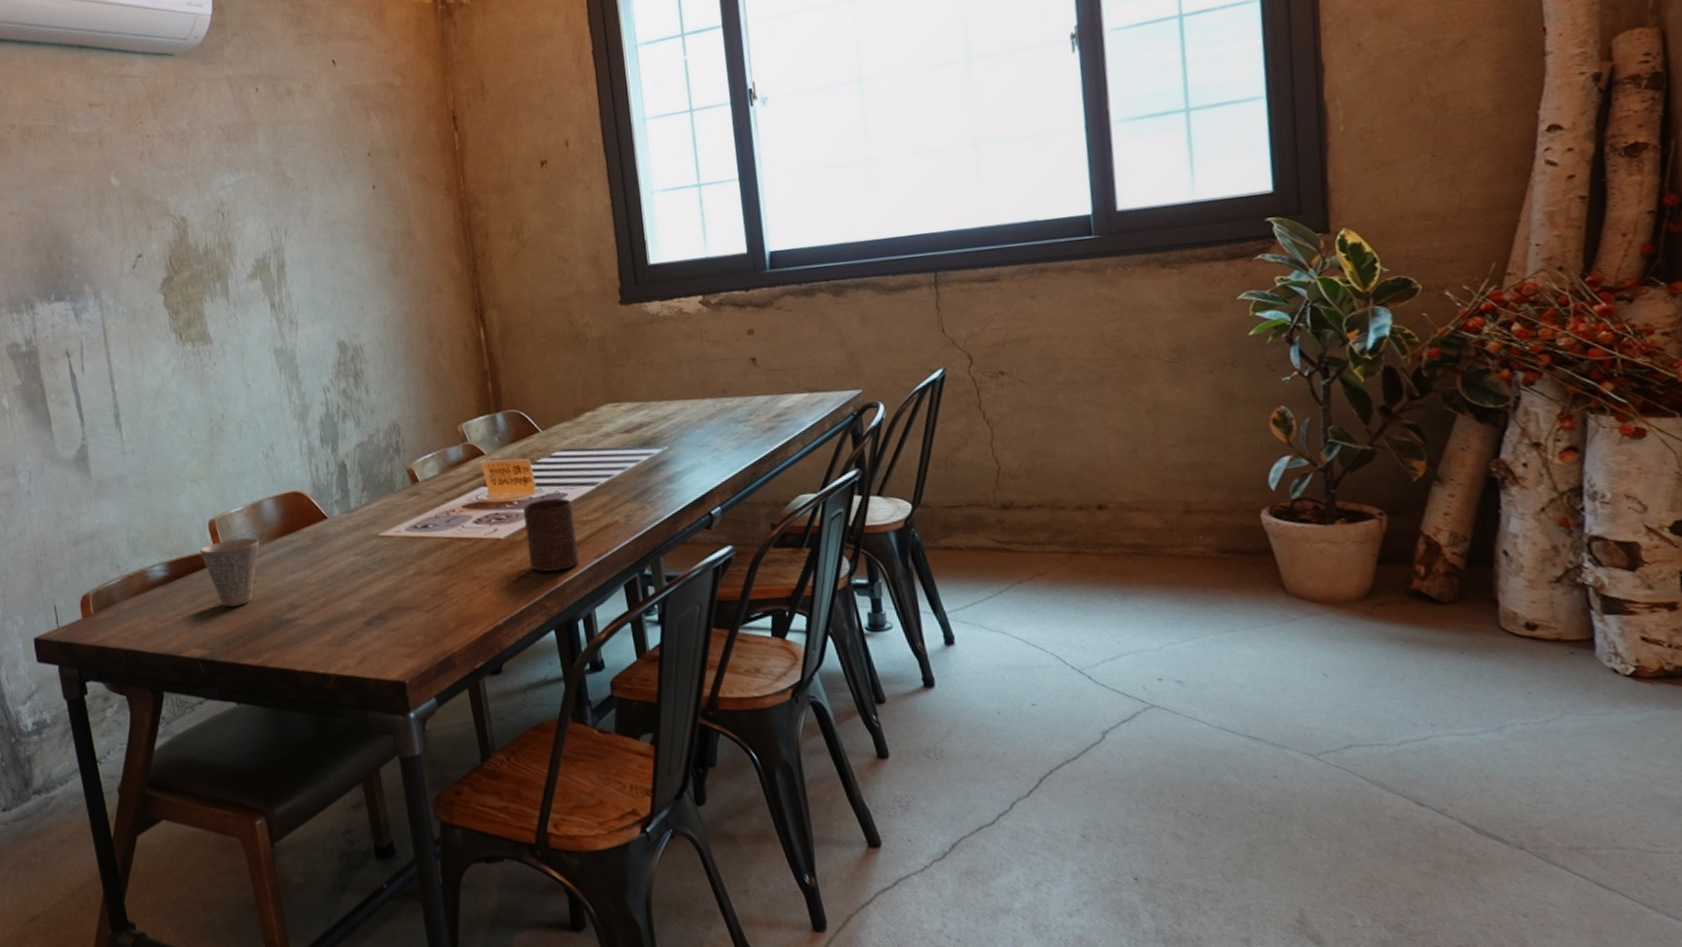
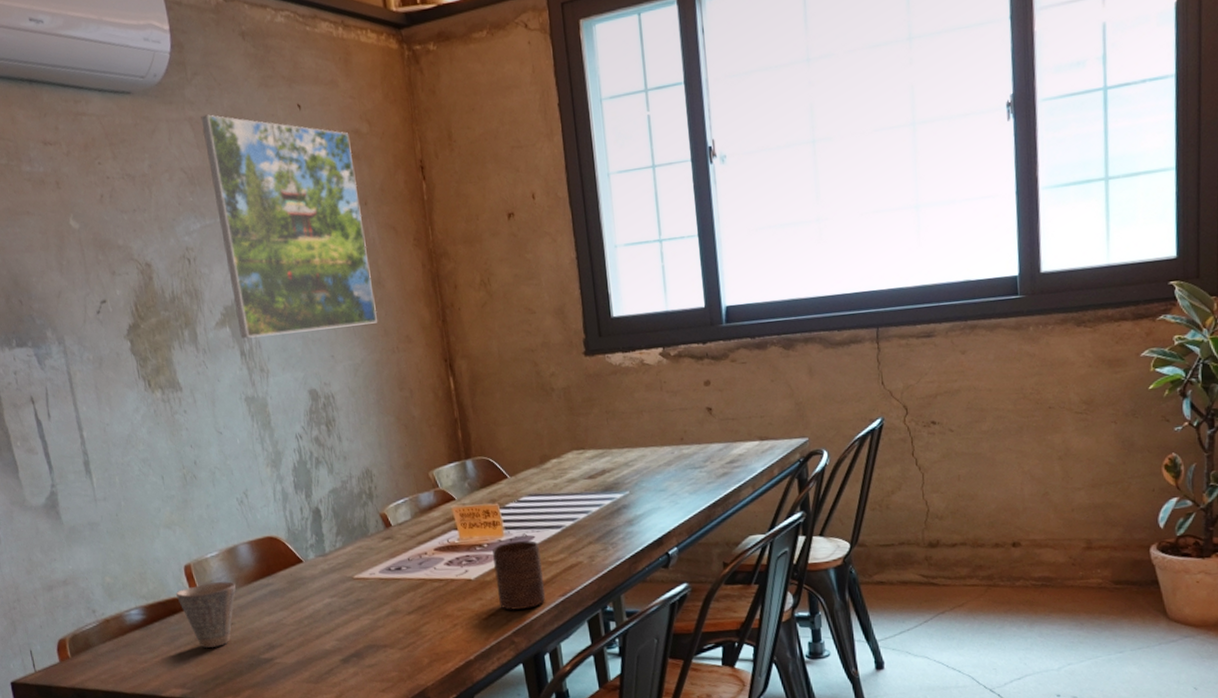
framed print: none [239,72,407,291] -> present [201,114,377,339]

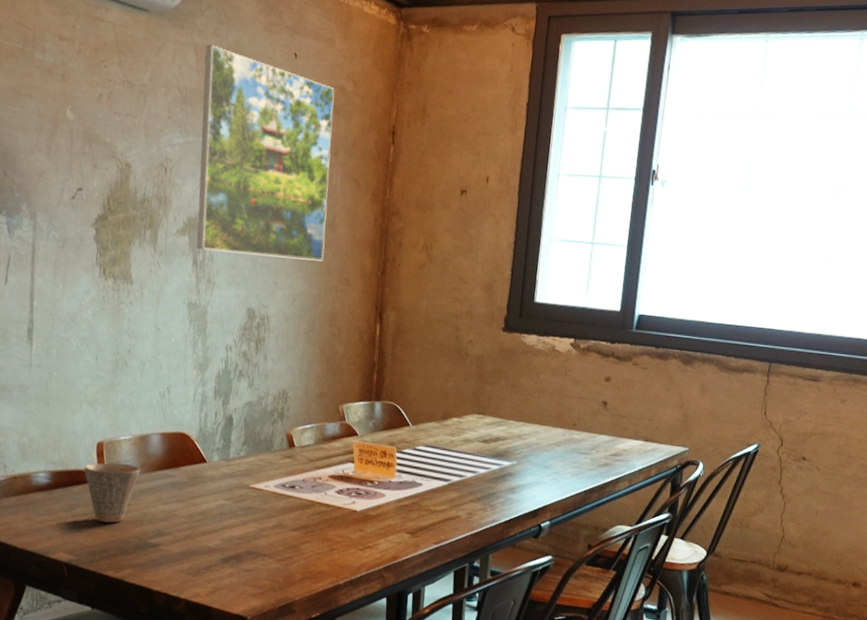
cup: present [493,540,546,610] -> none [377,484,425,549]

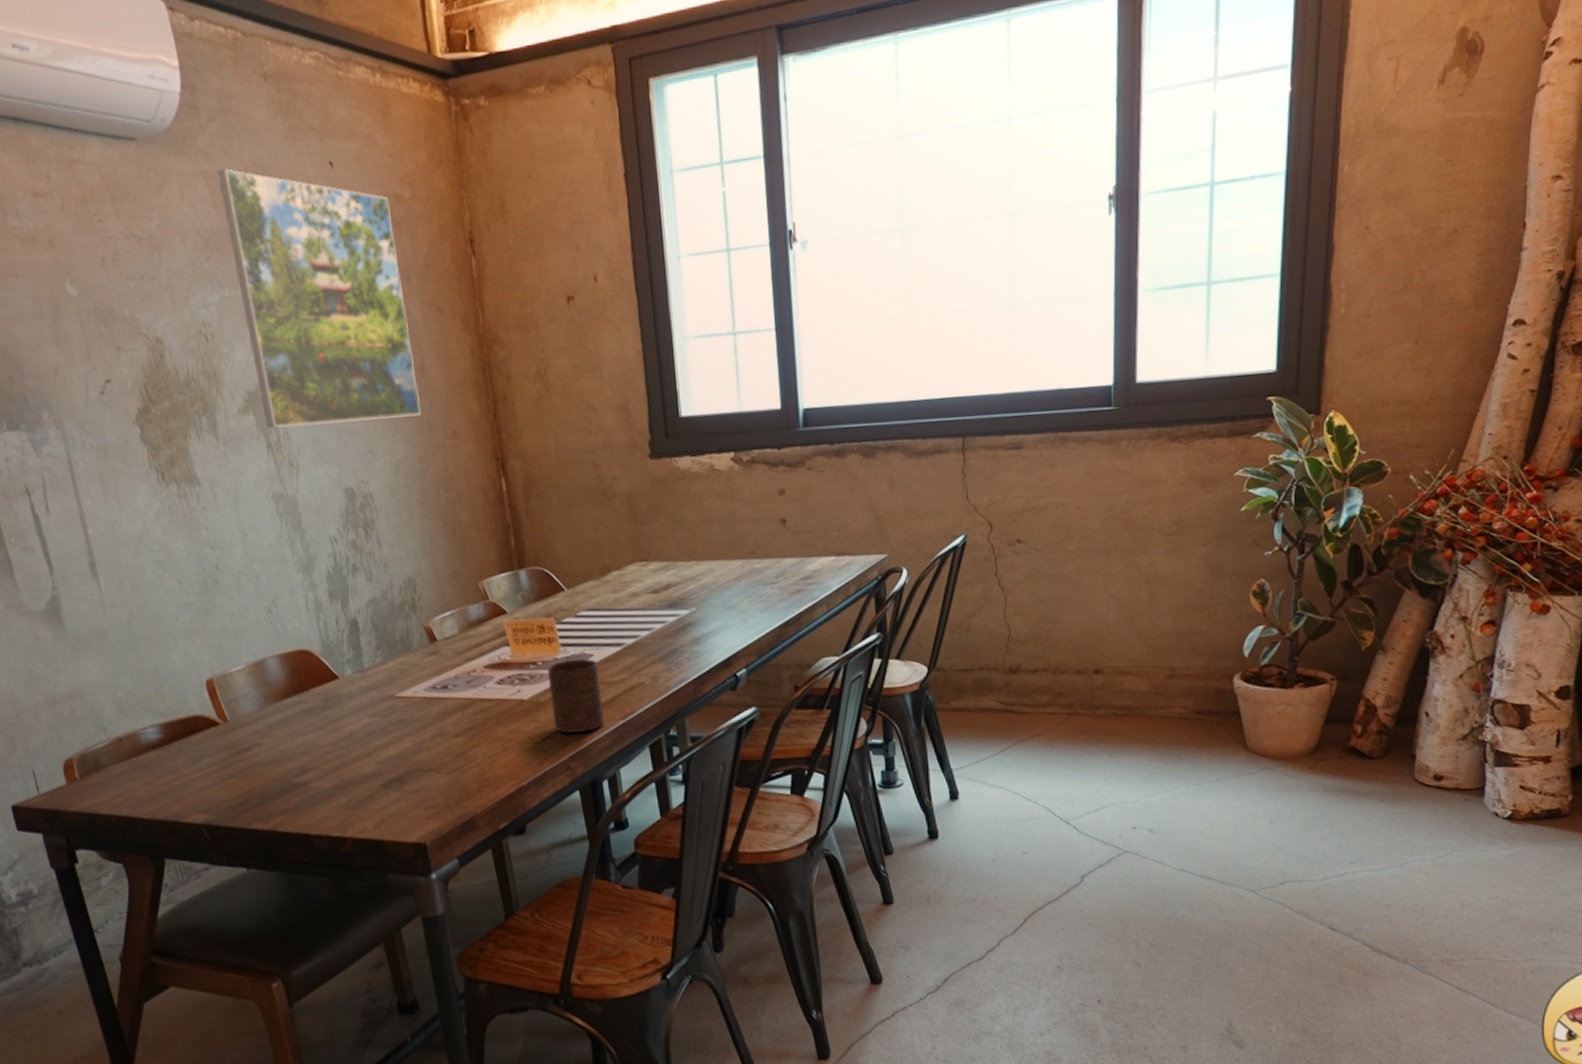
cup: present [83,462,141,523] -> none [196,698,265,770]
cup: none [377,484,425,549] -> present [548,658,605,733]

